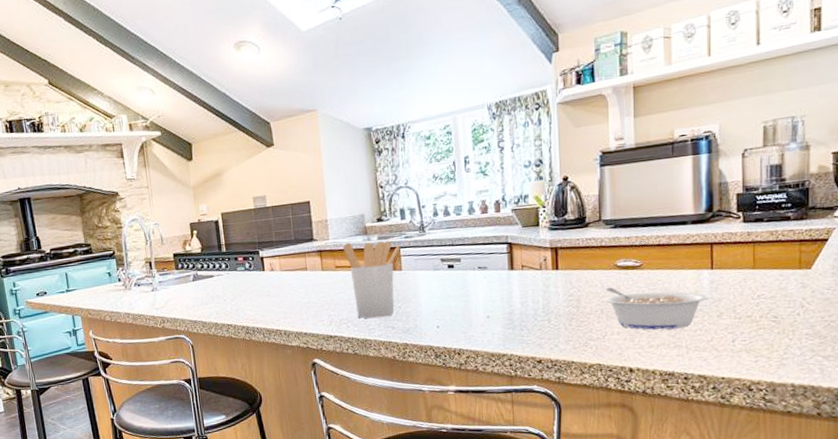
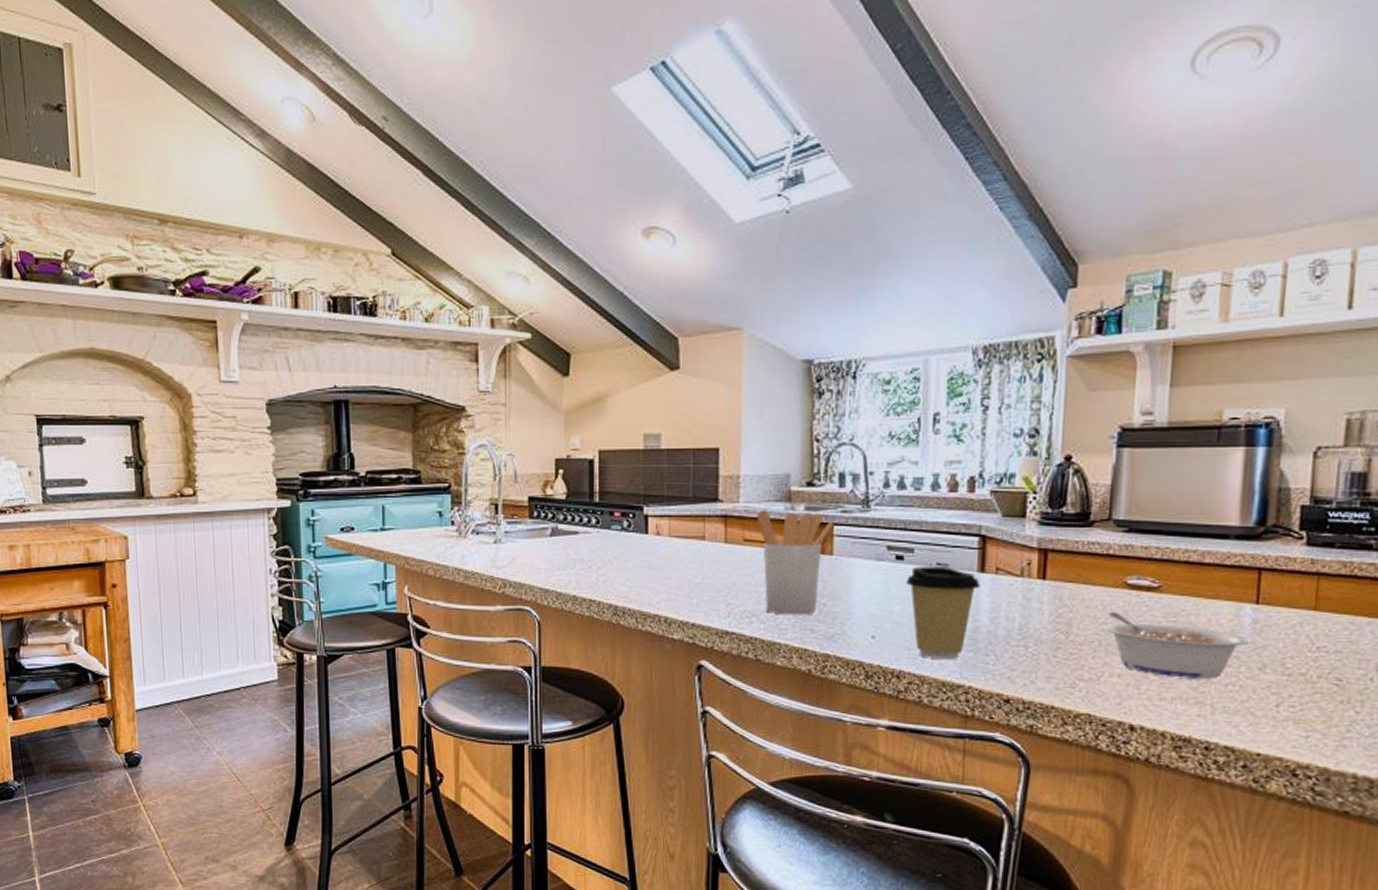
coffee cup: none [457,269,512,338] -> present [906,567,981,660]

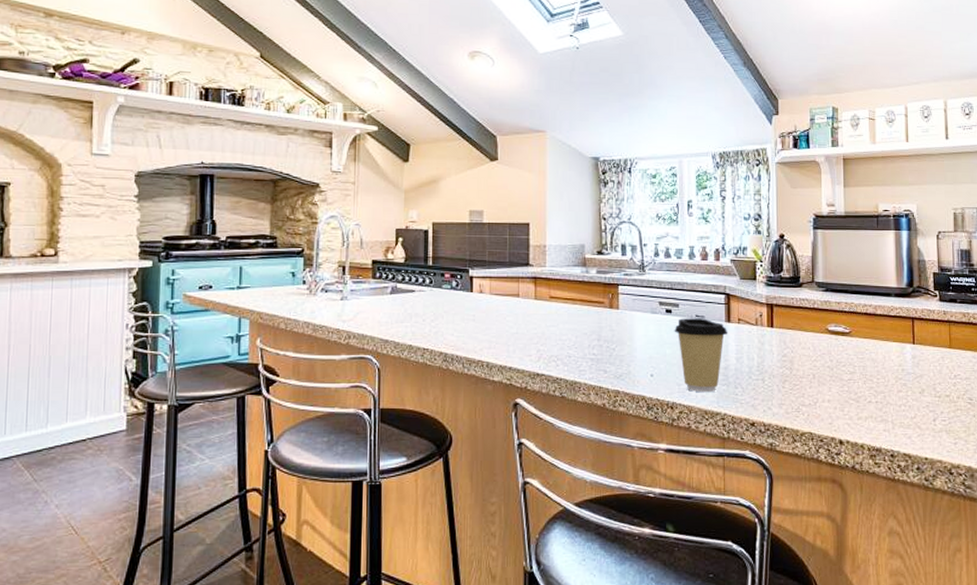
utensil holder: present [757,510,834,616] -> none [560,273,619,359]
legume: present [1104,612,1248,679] -> none [816,352,911,402]

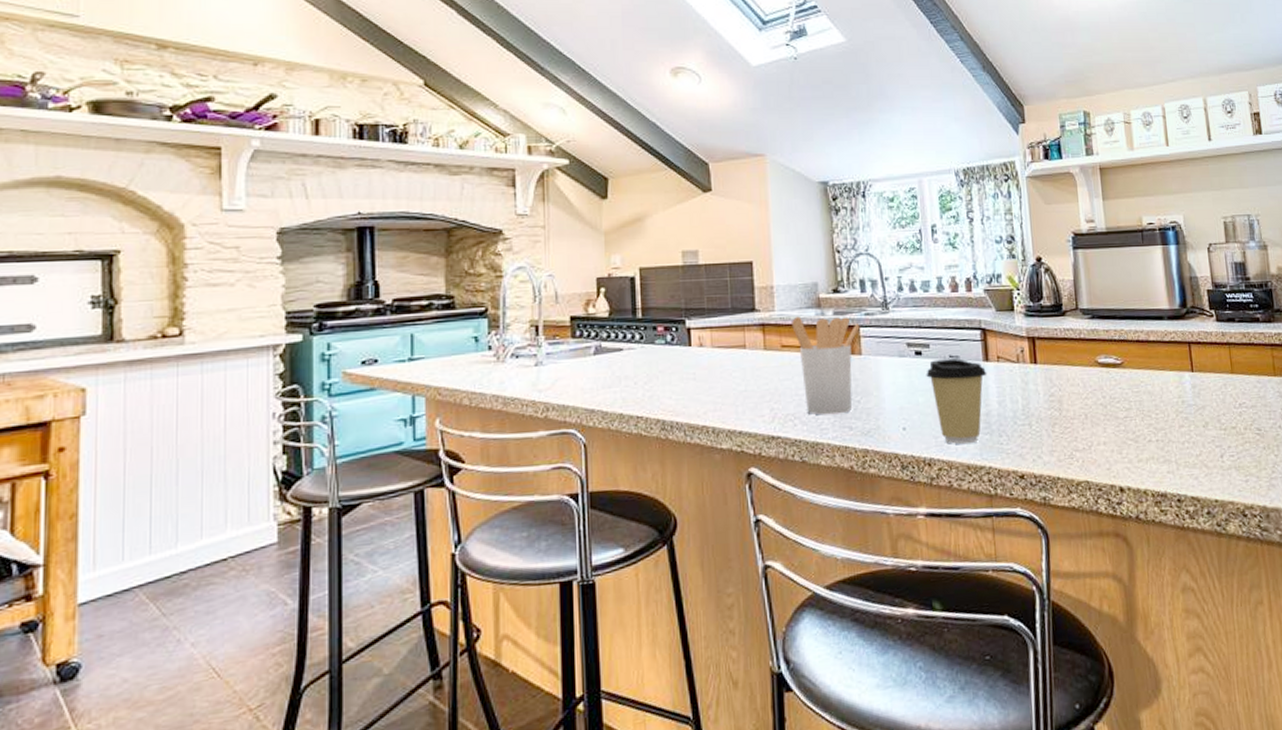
utensil holder: none [560,273,619,359] -> present [792,316,860,416]

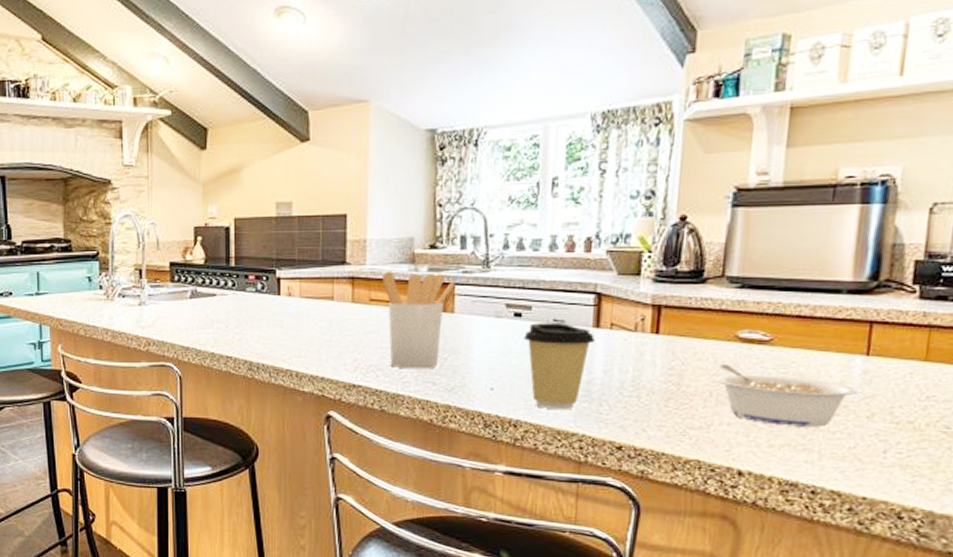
legume: none [1087,388,1192,441] -> present [715,365,857,427]

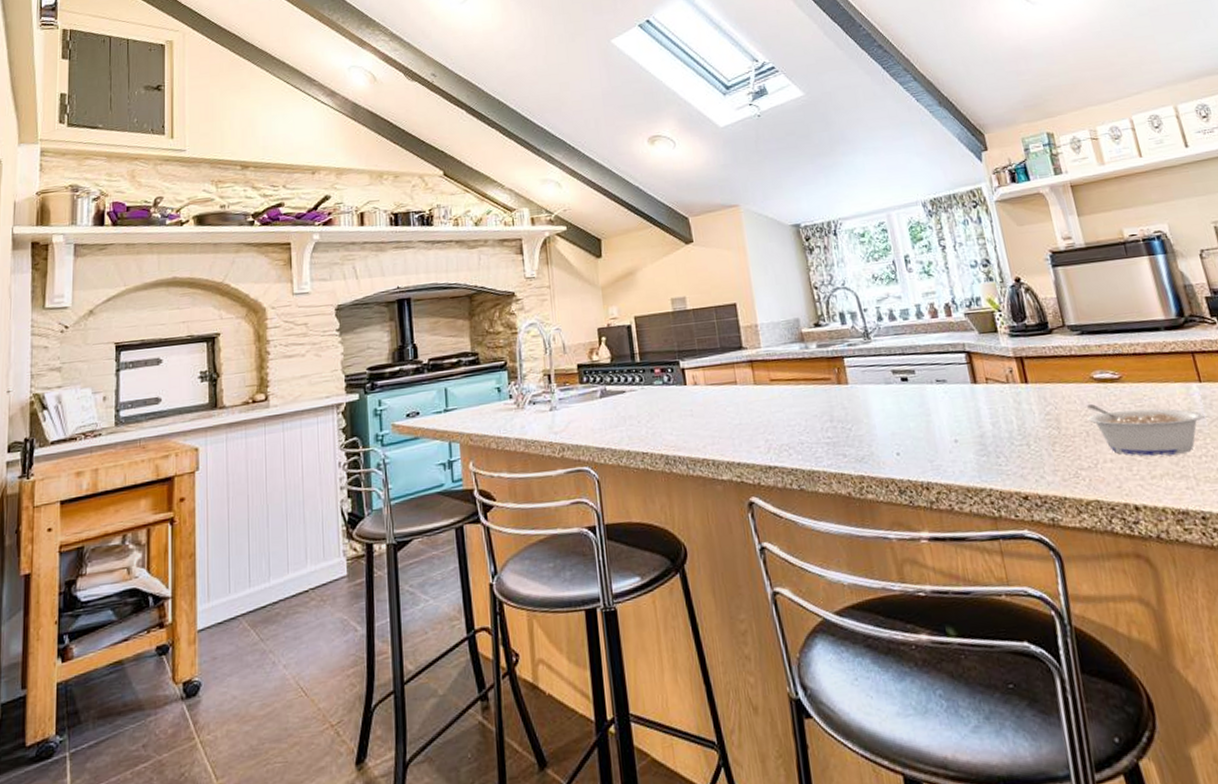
utensil holder: present [383,271,455,369] -> none [778,349,844,445]
coffee cup: present [523,323,596,410] -> none [914,382,977,468]

